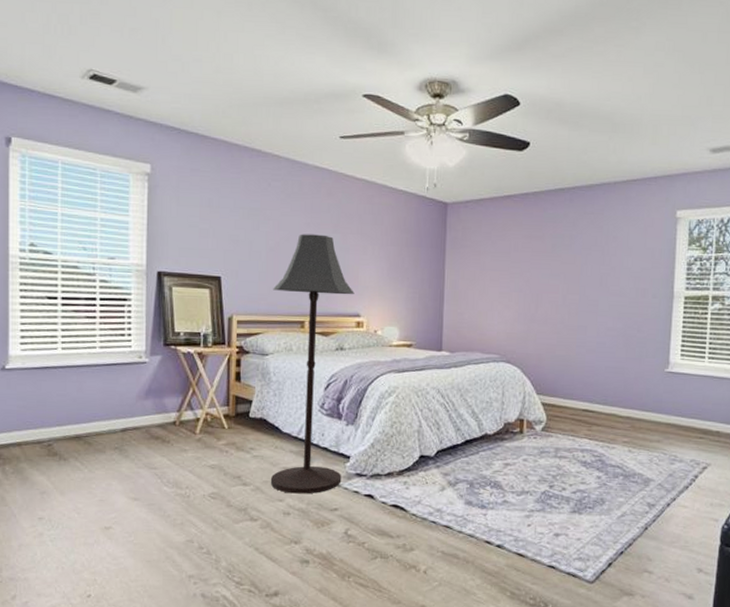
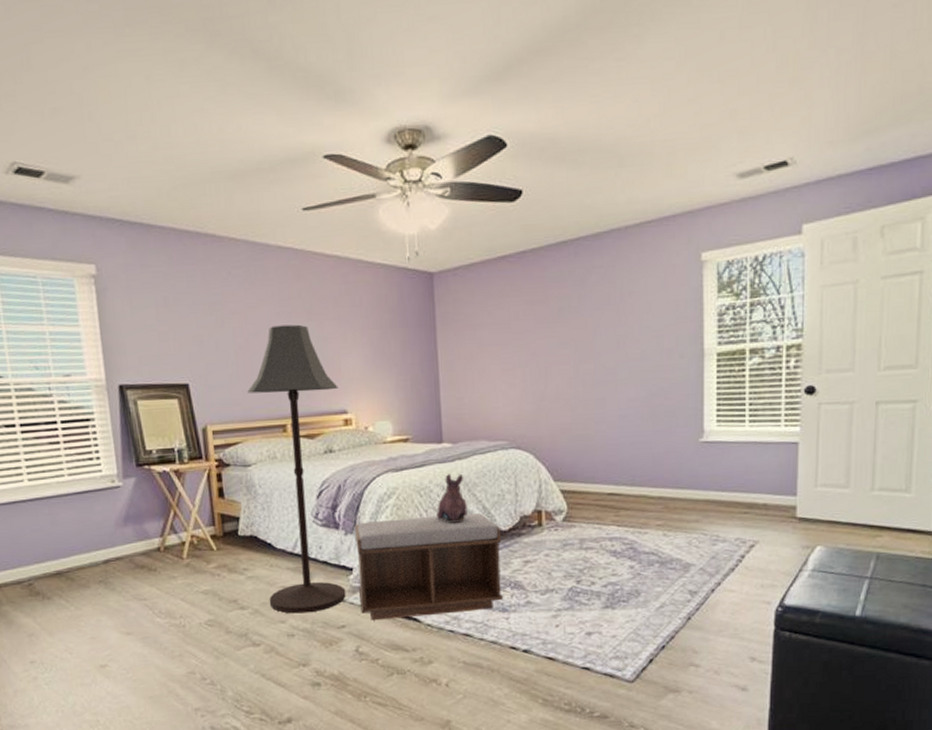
bench: none [353,415,487,507] -> present [355,512,503,621]
plush toy: none [429,379,458,424] -> present [436,473,468,523]

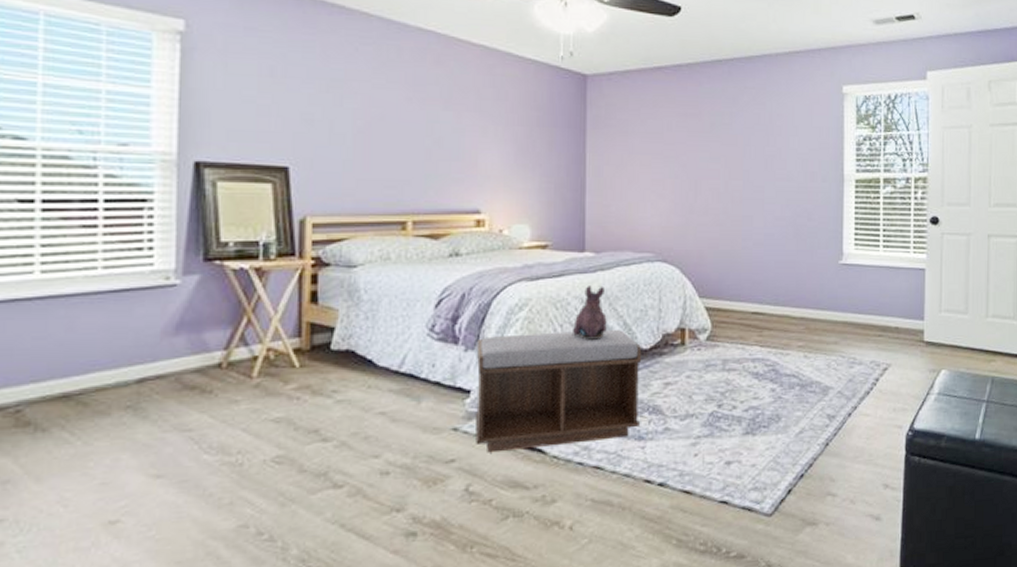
floor lamp: present [247,324,346,614] -> none [361,111,473,446]

